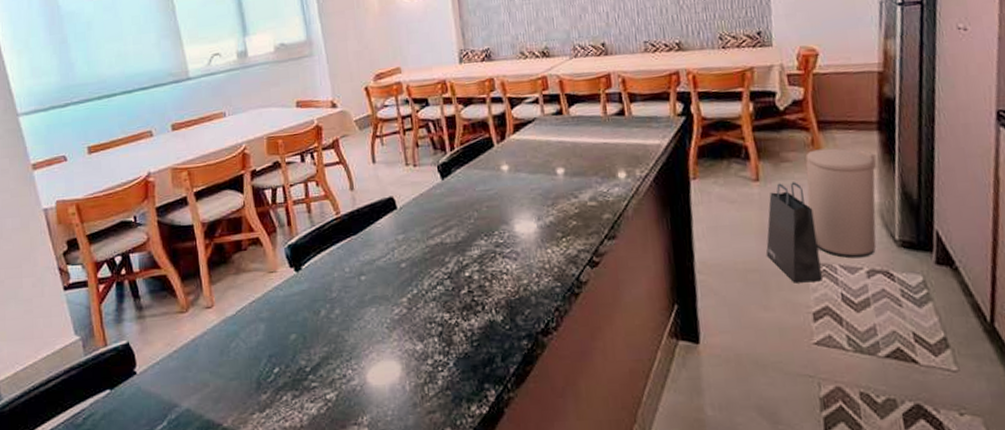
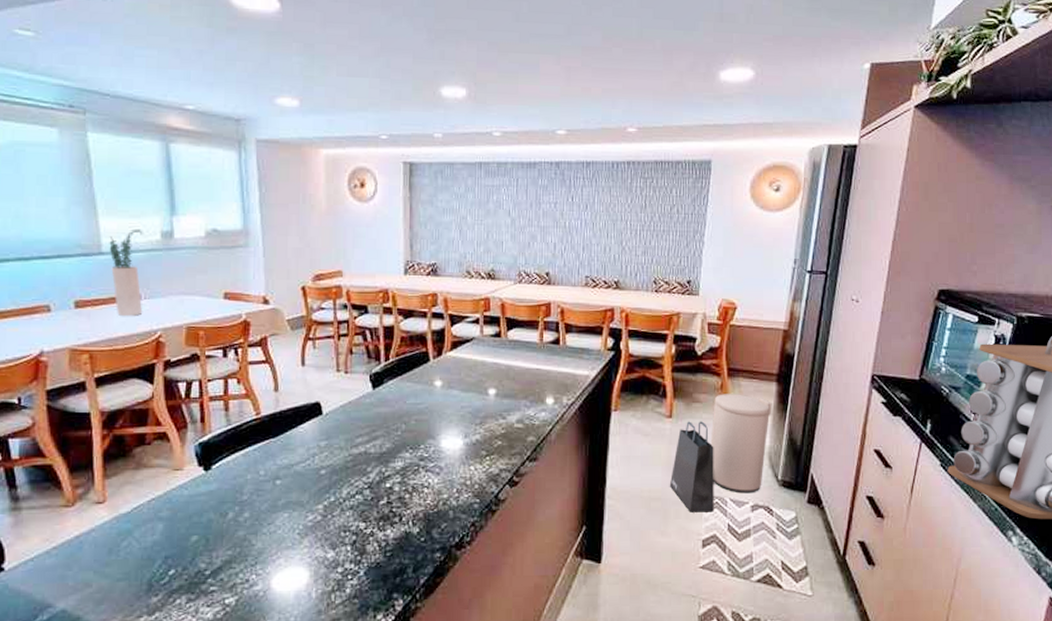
vase: none [194,57,229,135] -> present [109,232,143,317]

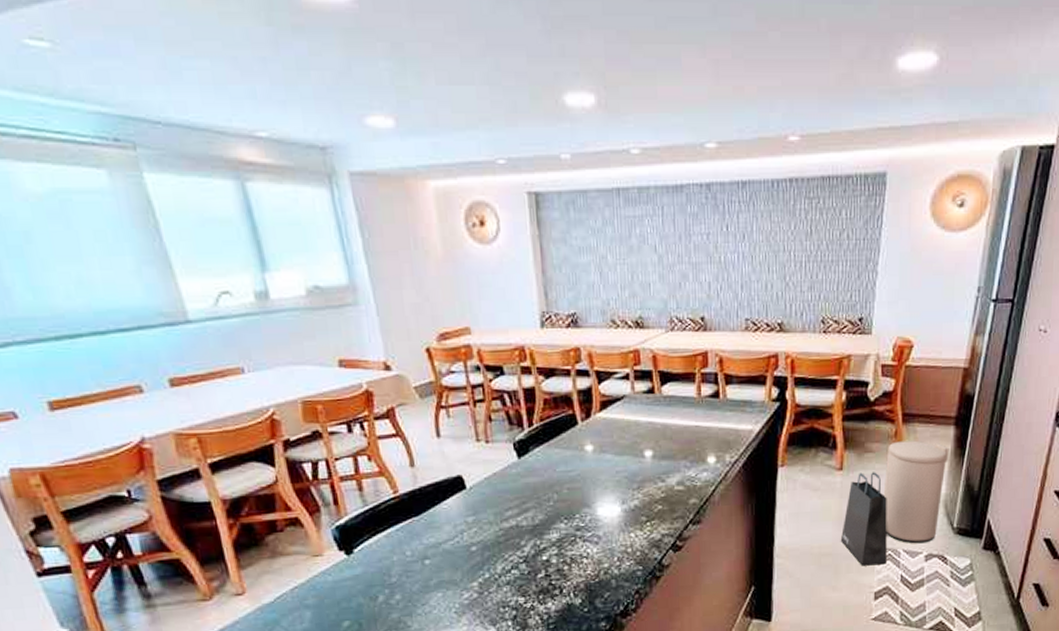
vase: present [109,232,143,317] -> none [195,295,249,394]

